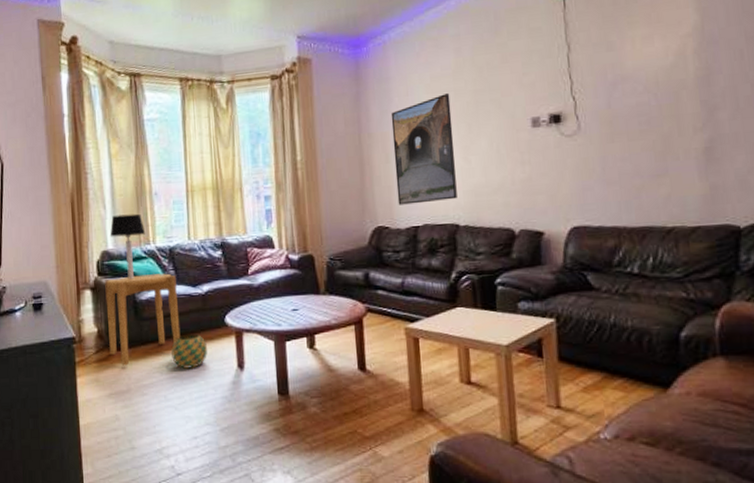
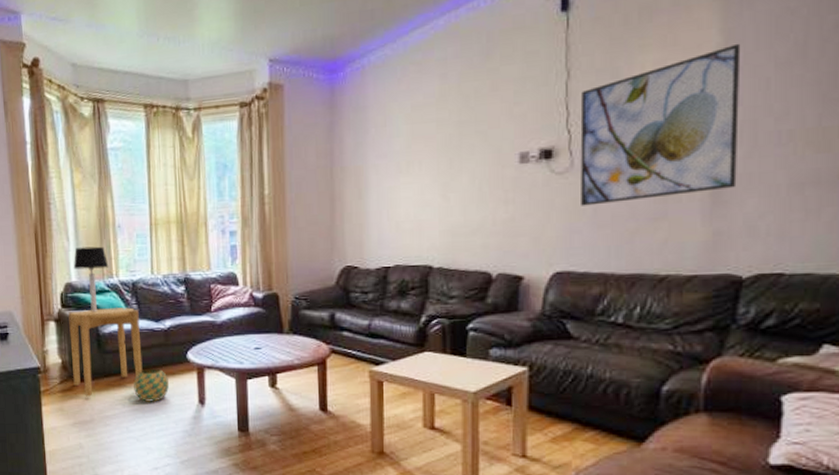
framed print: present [390,93,457,205] -> none [366,124,433,244]
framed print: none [582,20,726,165] -> present [580,43,741,206]

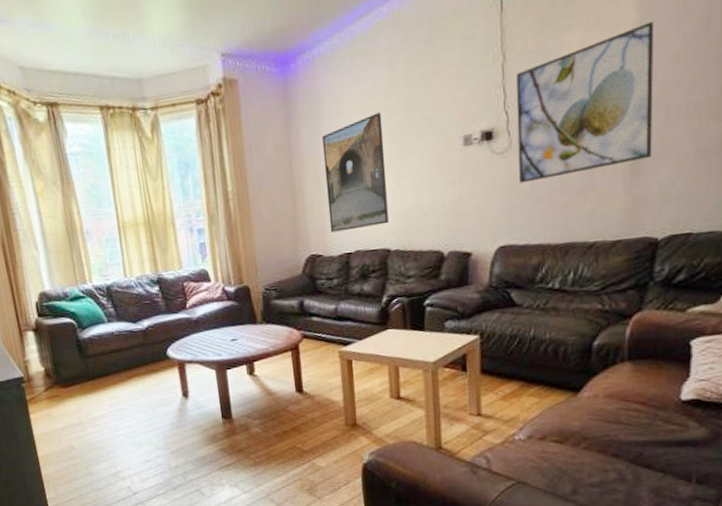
side table: present [68,307,143,397] -> none [46,311,126,401]
table lamp: present [73,246,109,313] -> none [45,253,82,319]
decorative ball: present [134,368,170,402] -> none [118,367,153,400]
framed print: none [366,124,433,244] -> present [321,112,389,233]

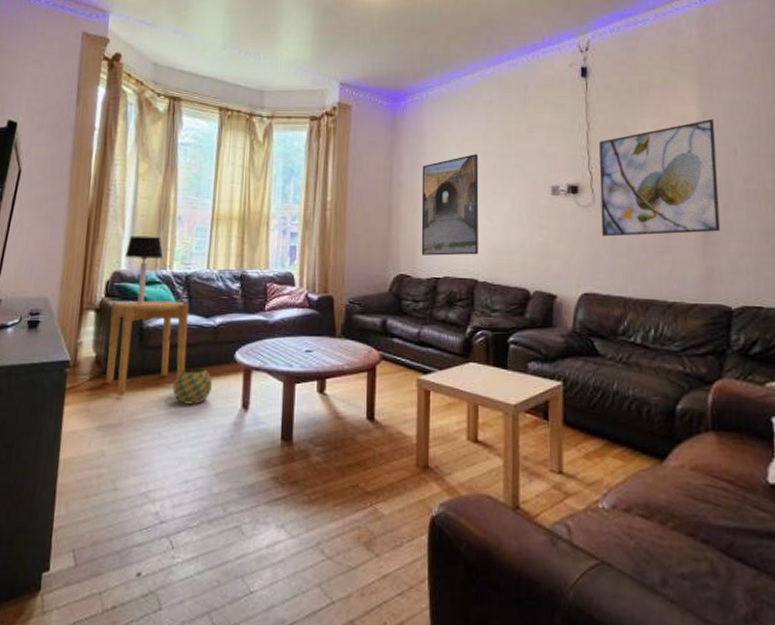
table lamp: none [45,253,82,319] -> present [124,236,164,304]
side table: none [46,311,126,401] -> present [105,300,189,397]
decorative ball: none [118,367,153,400] -> present [173,367,213,405]

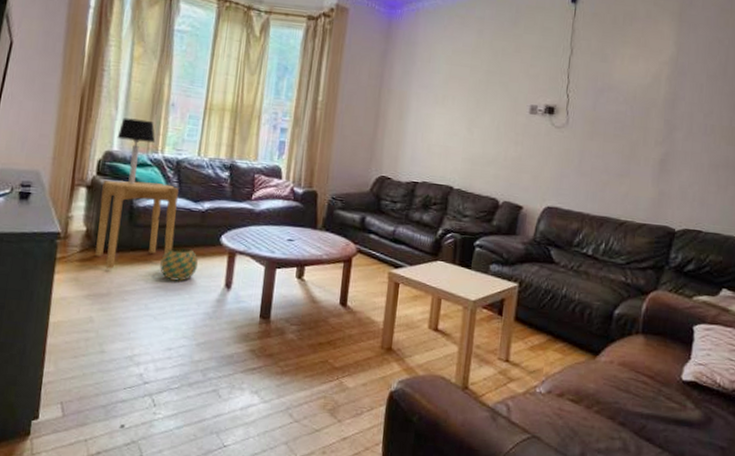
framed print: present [421,154,479,256] -> none [403,68,466,164]
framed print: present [599,118,721,237] -> none [571,55,687,161]

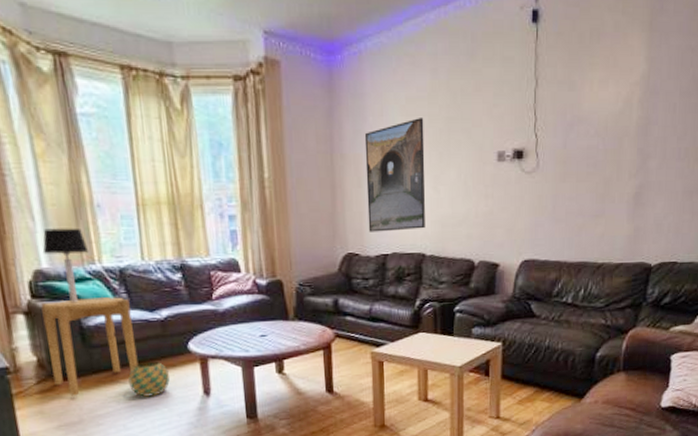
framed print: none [403,68,466,164] -> present [364,118,426,232]

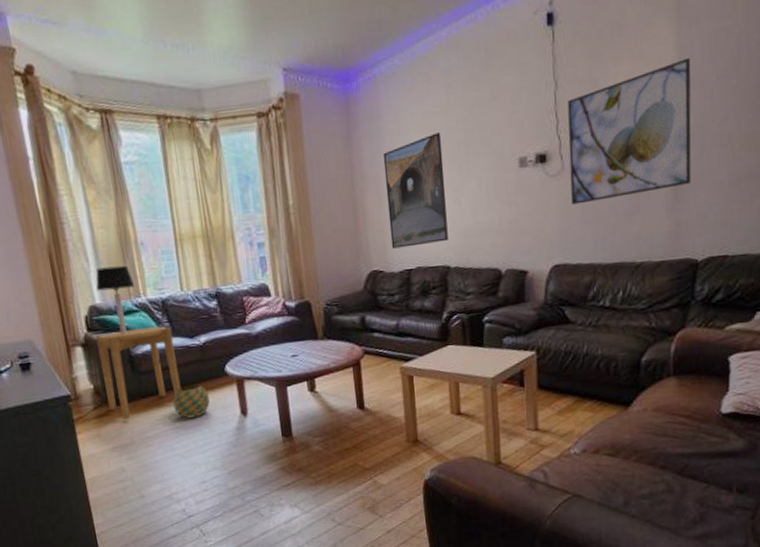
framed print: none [544,71,659,203] -> present [568,57,692,205]

